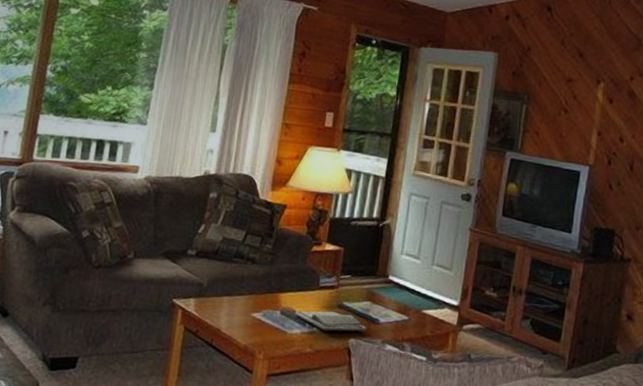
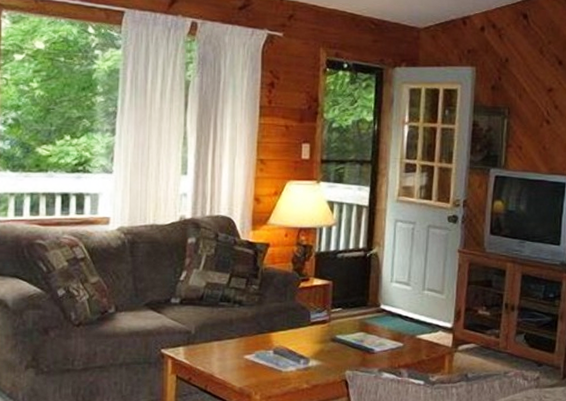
book: present [295,310,367,332] -> none [288,345,363,366]

